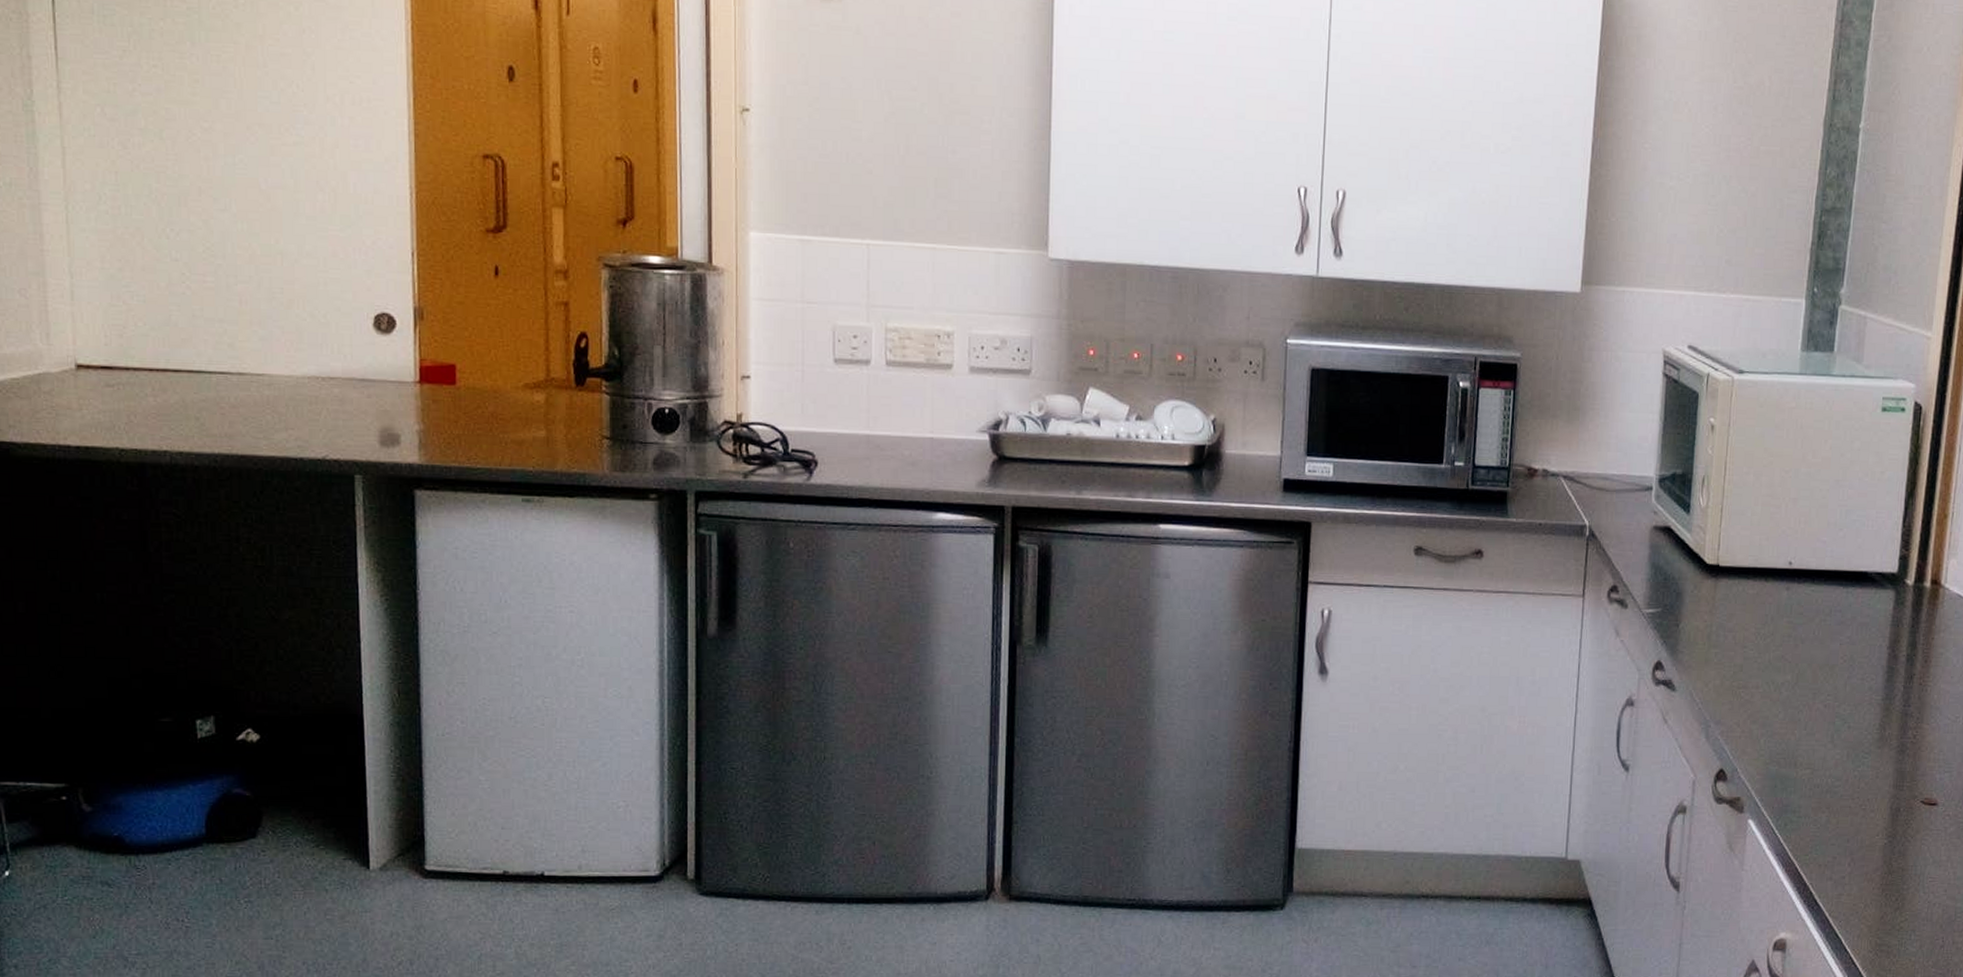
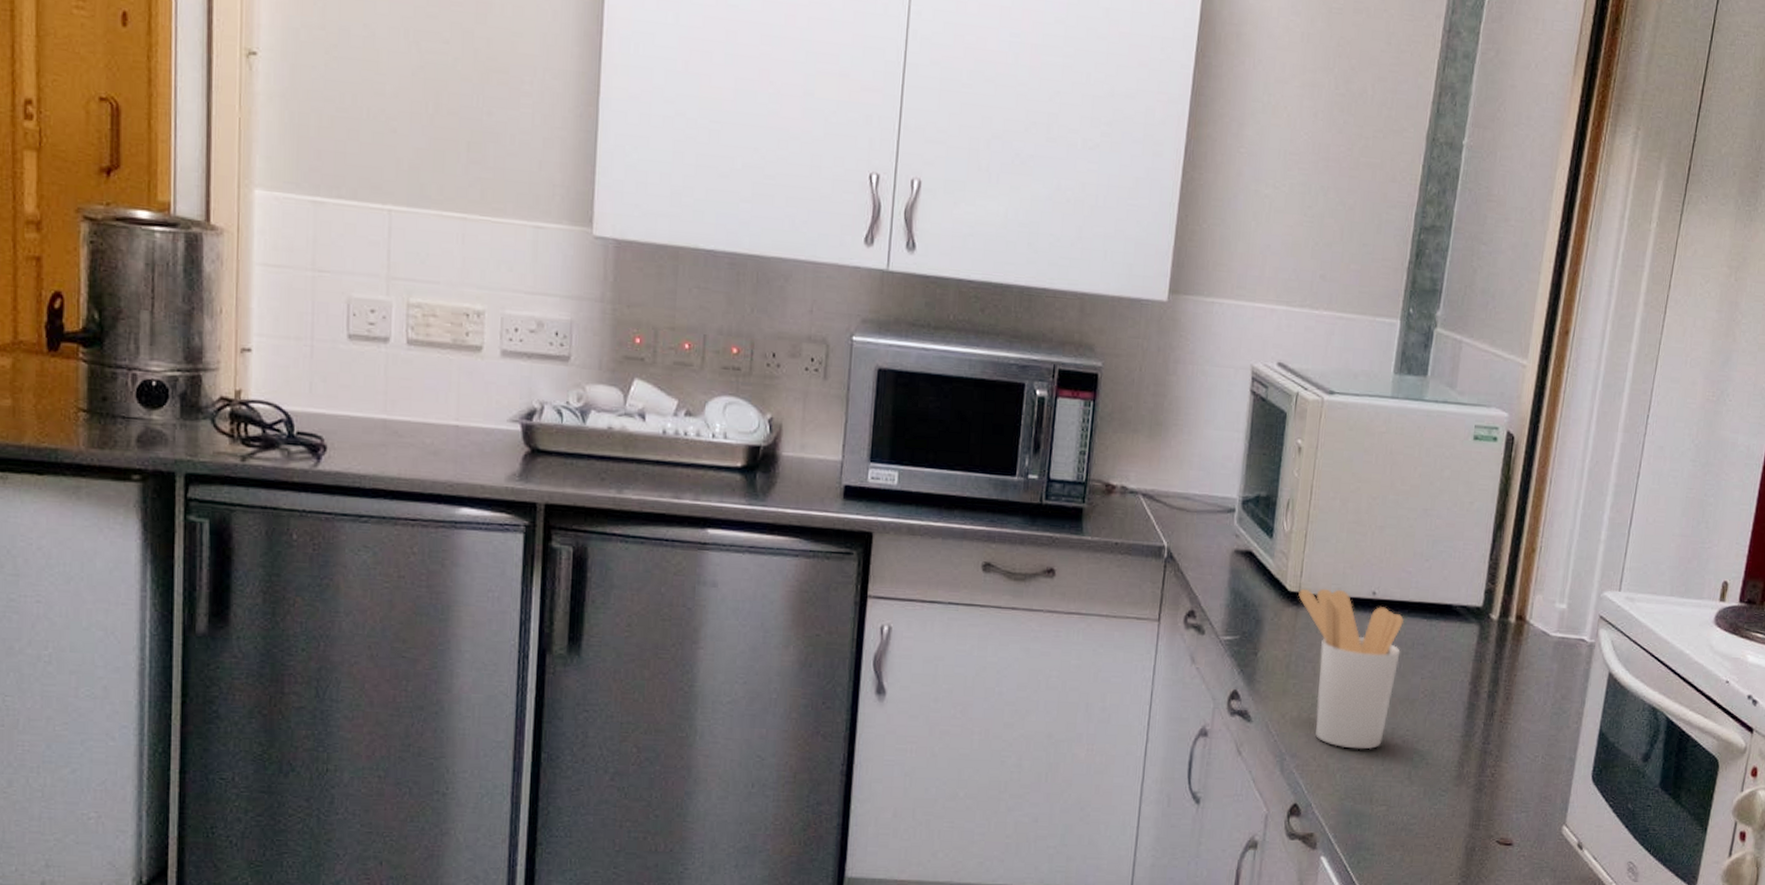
utensil holder: none [1717,560,1821,715] -> present [1298,588,1405,750]

